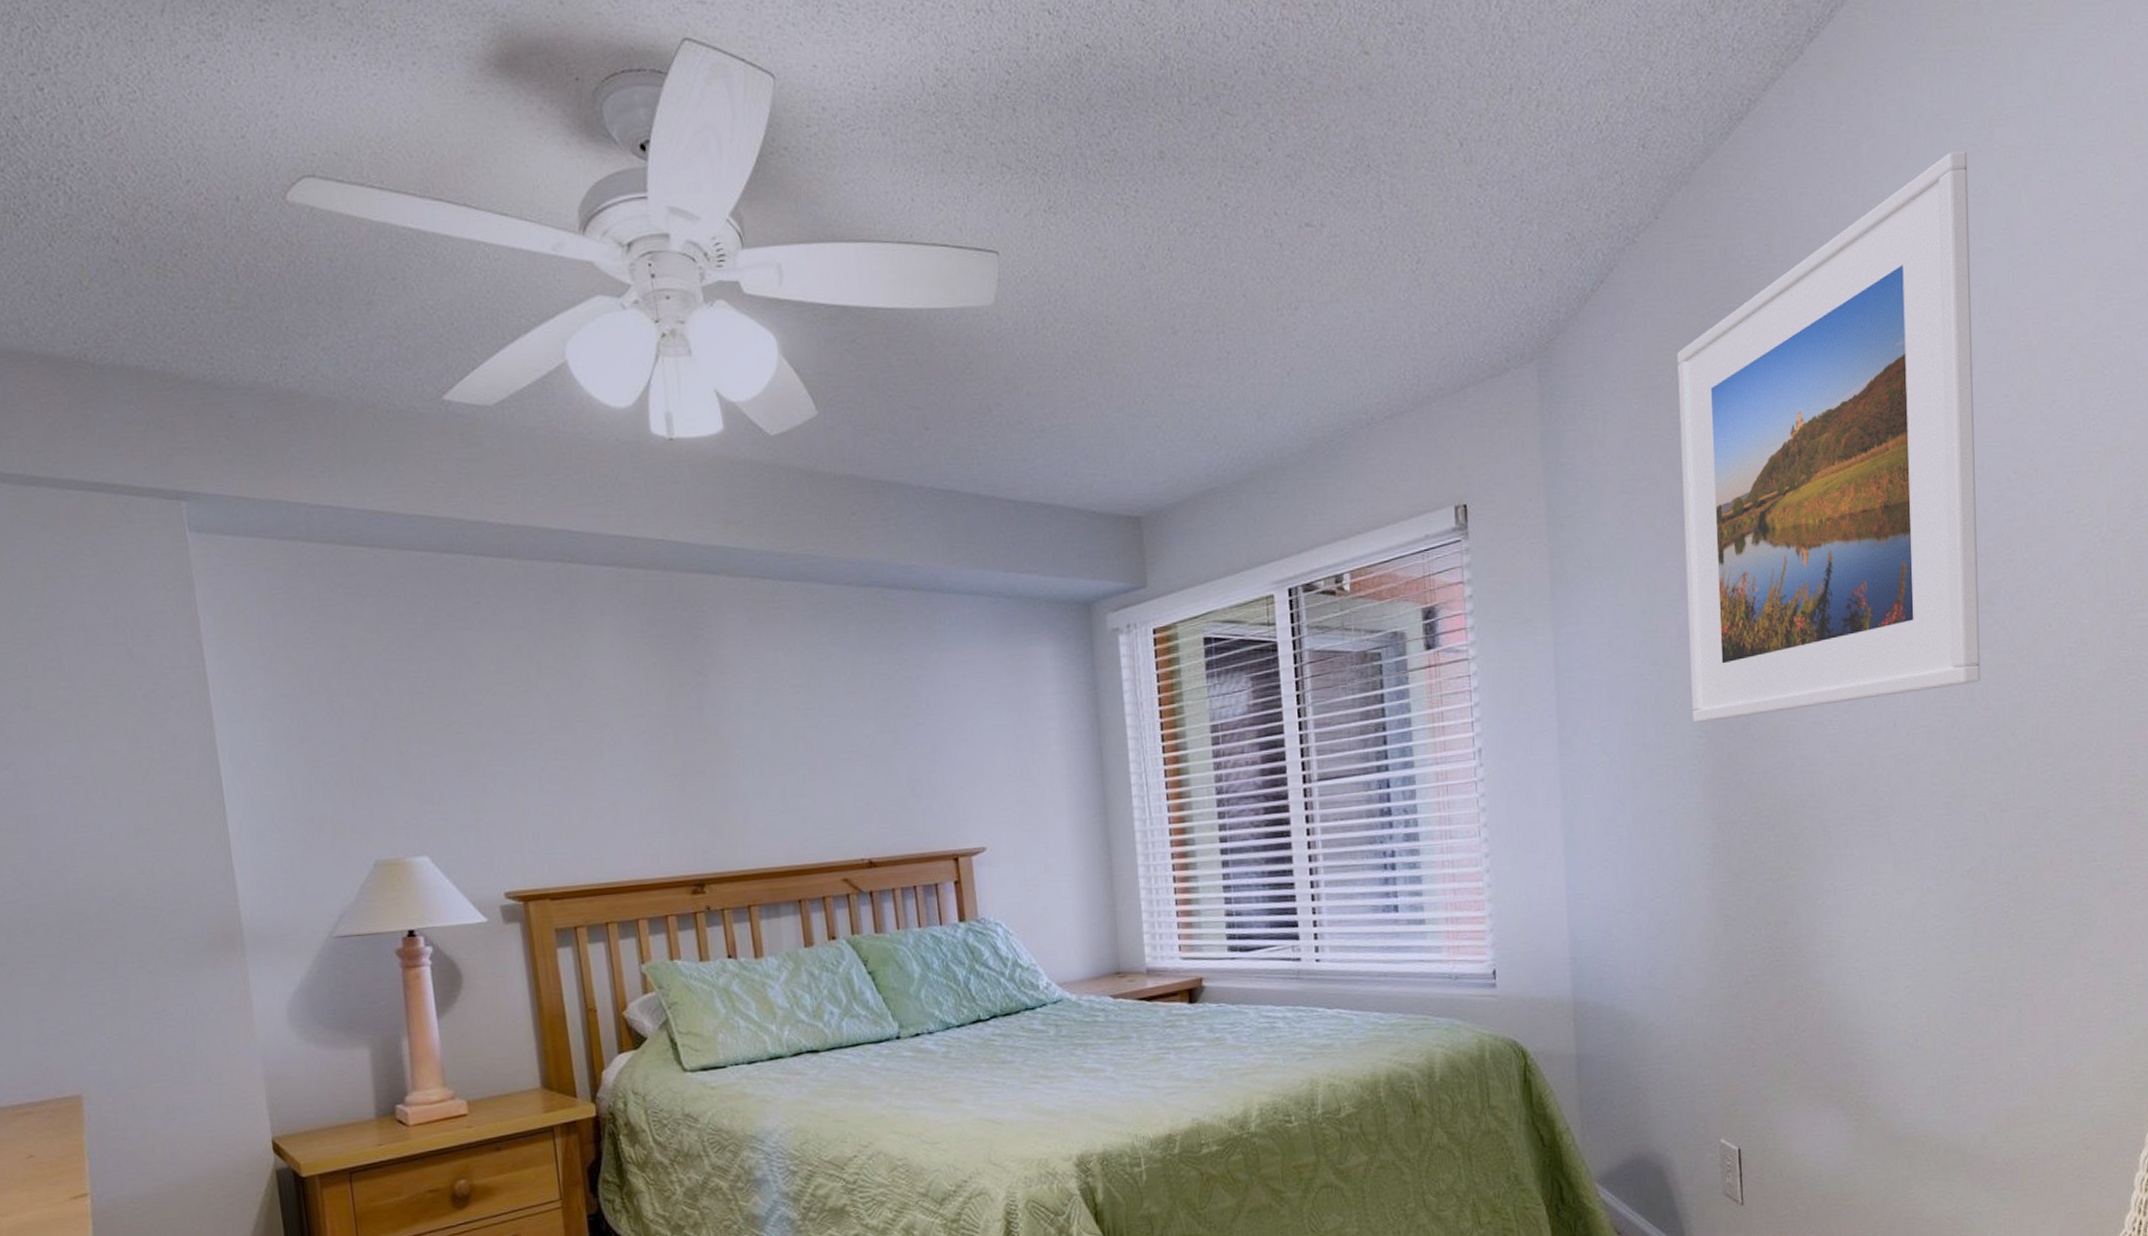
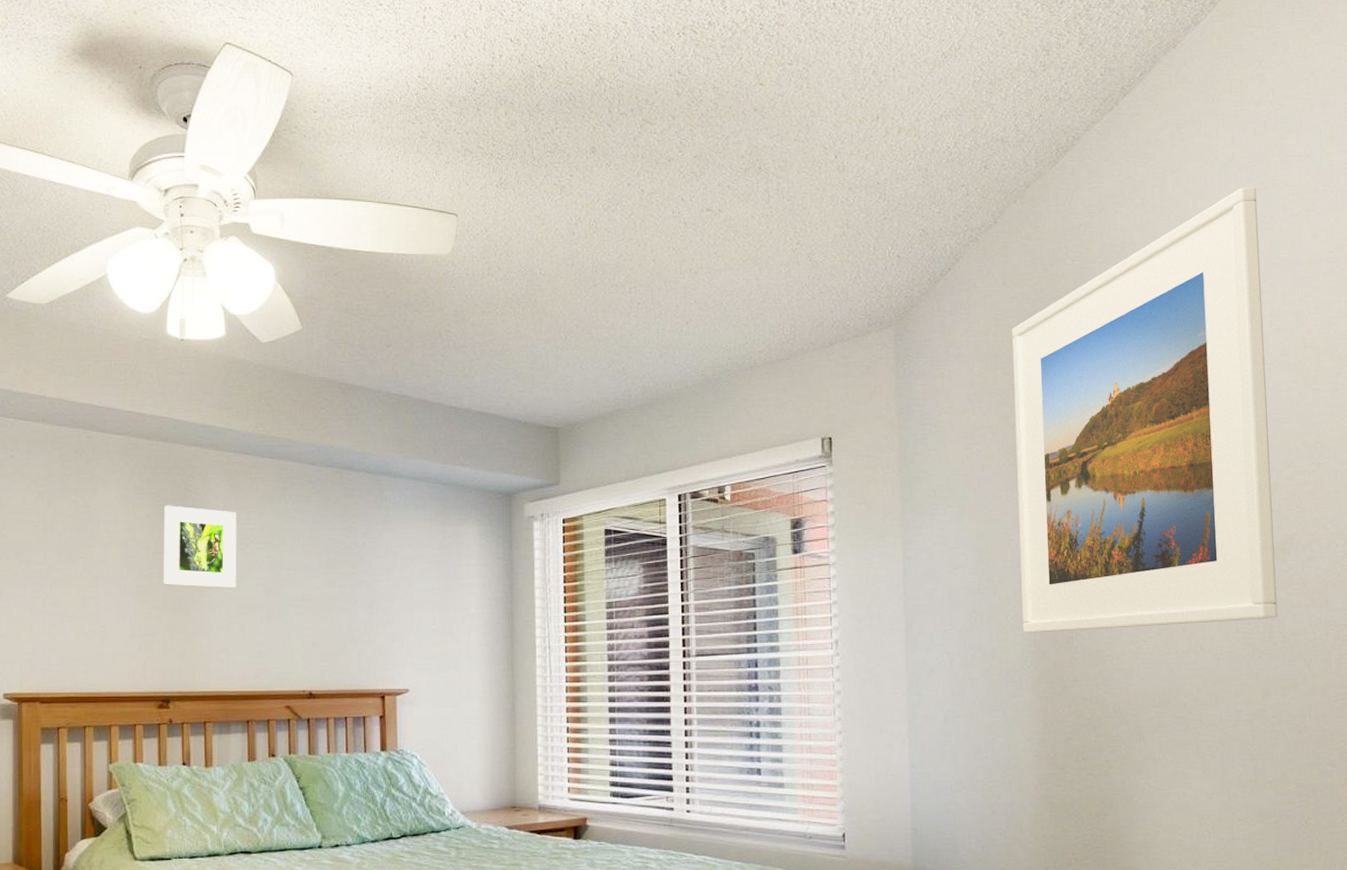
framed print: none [672,648,770,747] -> present [164,505,237,589]

